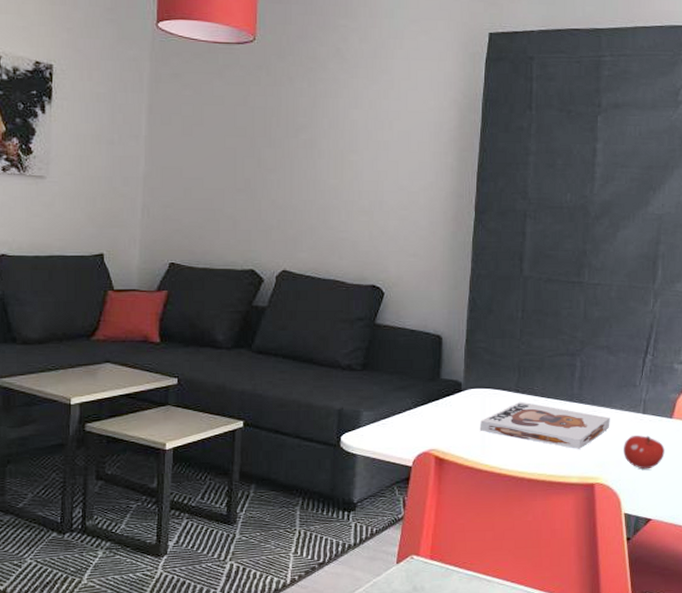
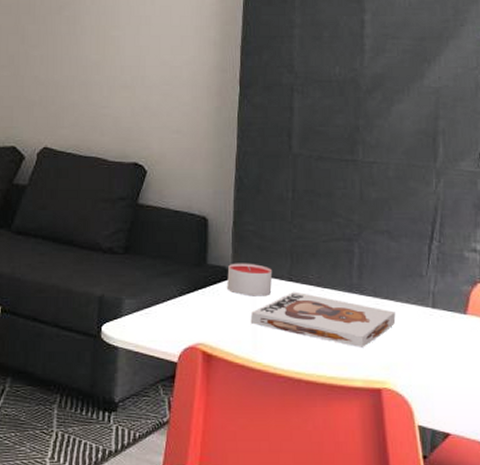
candle: none [459,377,501,407] -> present [227,263,273,297]
fruit: present [623,435,665,469] -> none [412,334,460,374]

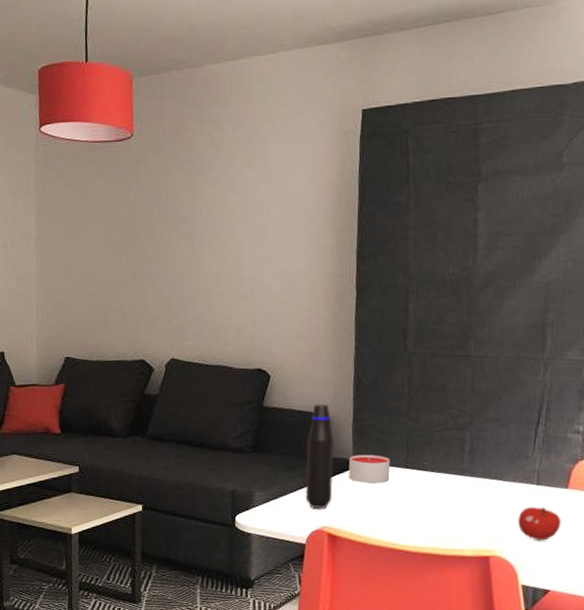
water bottle: none [179,204,211,322] -> present [305,403,334,509]
board game: present [250,291,396,347] -> none [371,477,503,522]
fruit: none [412,334,460,374] -> present [518,507,561,541]

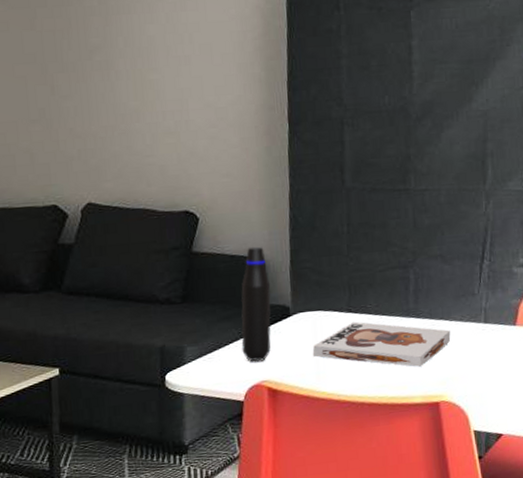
candle: present [348,454,391,484] -> none [287,299,332,331]
board game: none [371,477,503,522] -> present [312,321,451,367]
fruit: present [518,507,561,541] -> none [467,346,511,382]

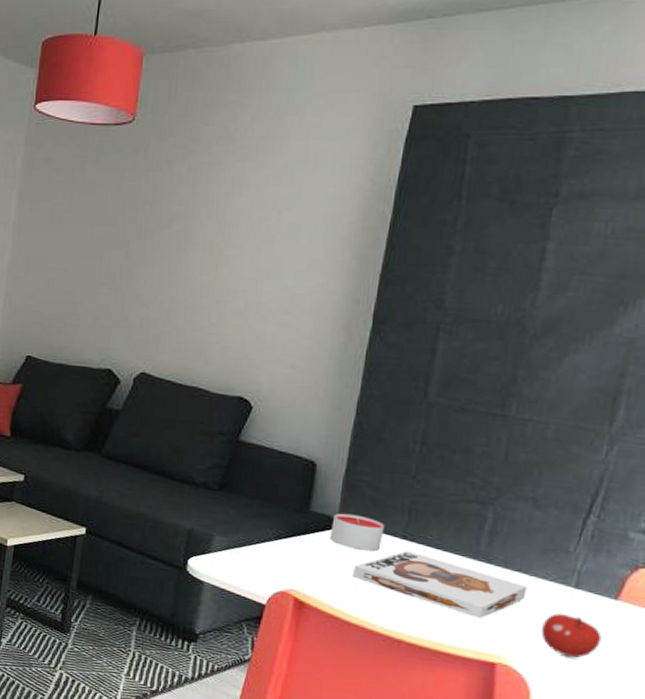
water bottle: present [240,246,271,362] -> none [273,446,318,569]
candle: none [287,299,332,331] -> present [330,513,385,552]
fruit: none [467,346,511,382] -> present [541,613,602,658]

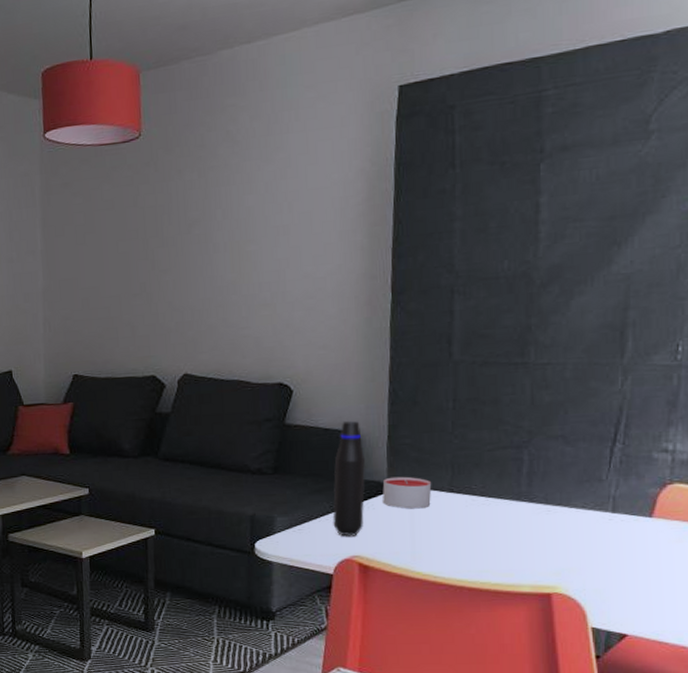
water bottle: none [273,446,318,569] -> present [333,420,365,537]
board game: present [352,550,527,618] -> none [408,502,569,554]
fruit: present [541,613,602,658] -> none [588,538,643,577]

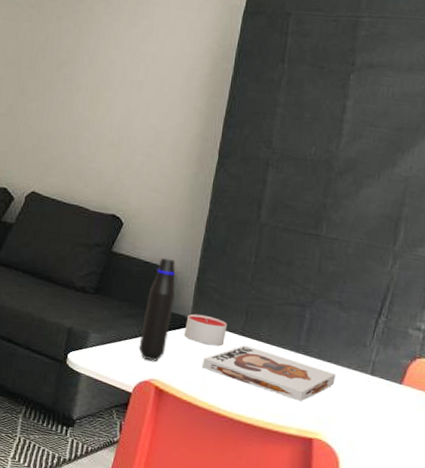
board game: none [408,502,569,554] -> present [201,345,336,401]

